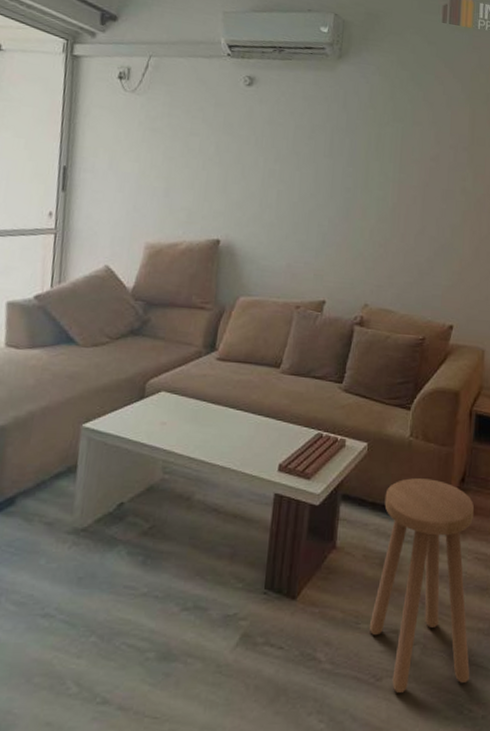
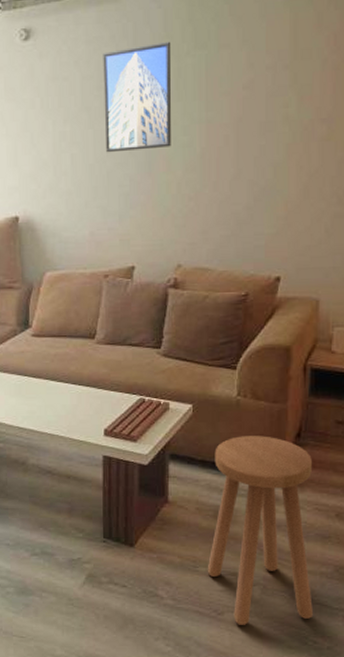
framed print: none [310,109,375,198] -> present [103,41,172,153]

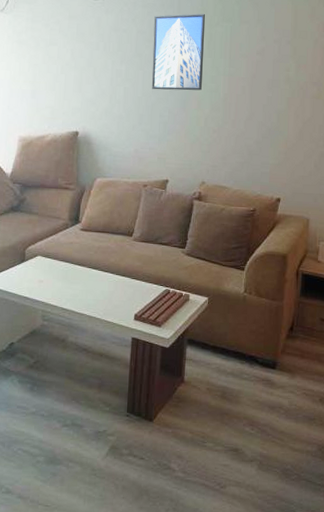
stool: present [207,436,314,625] -> none [213,327,302,498]

